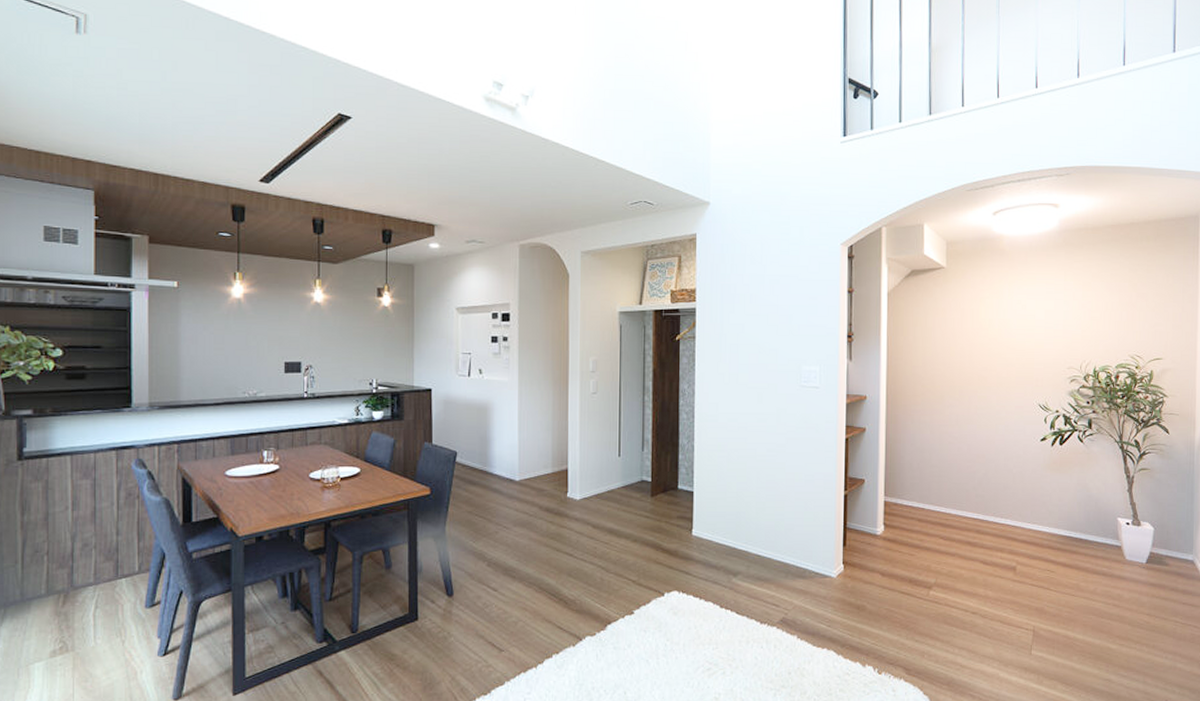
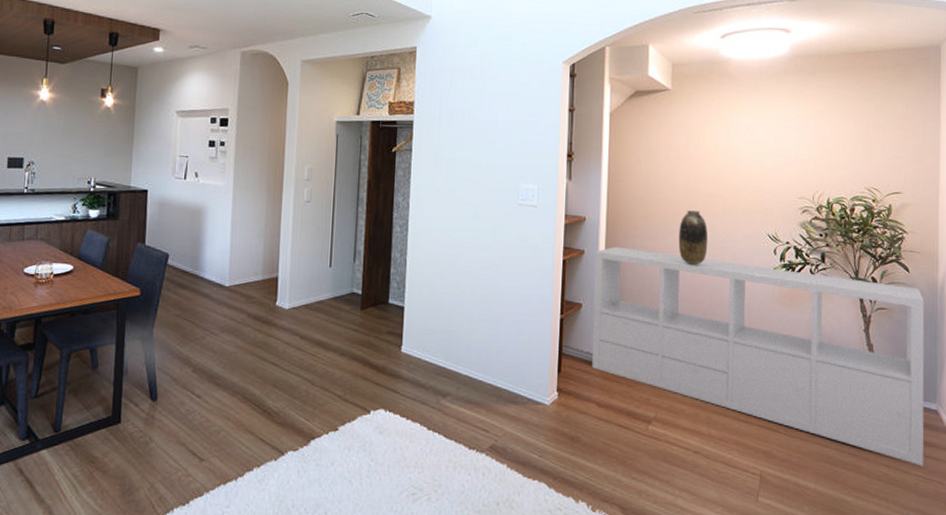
storage cabinet: none [875,423,1183,613] -> present [592,246,925,466]
vase: none [955,385,983,437] -> present [678,210,708,265]

